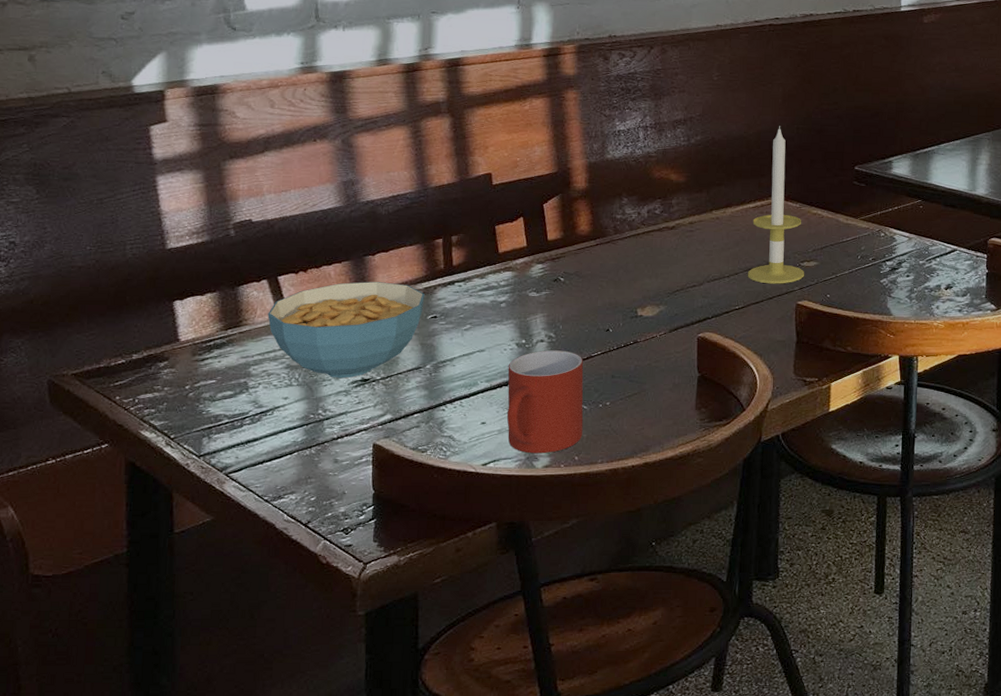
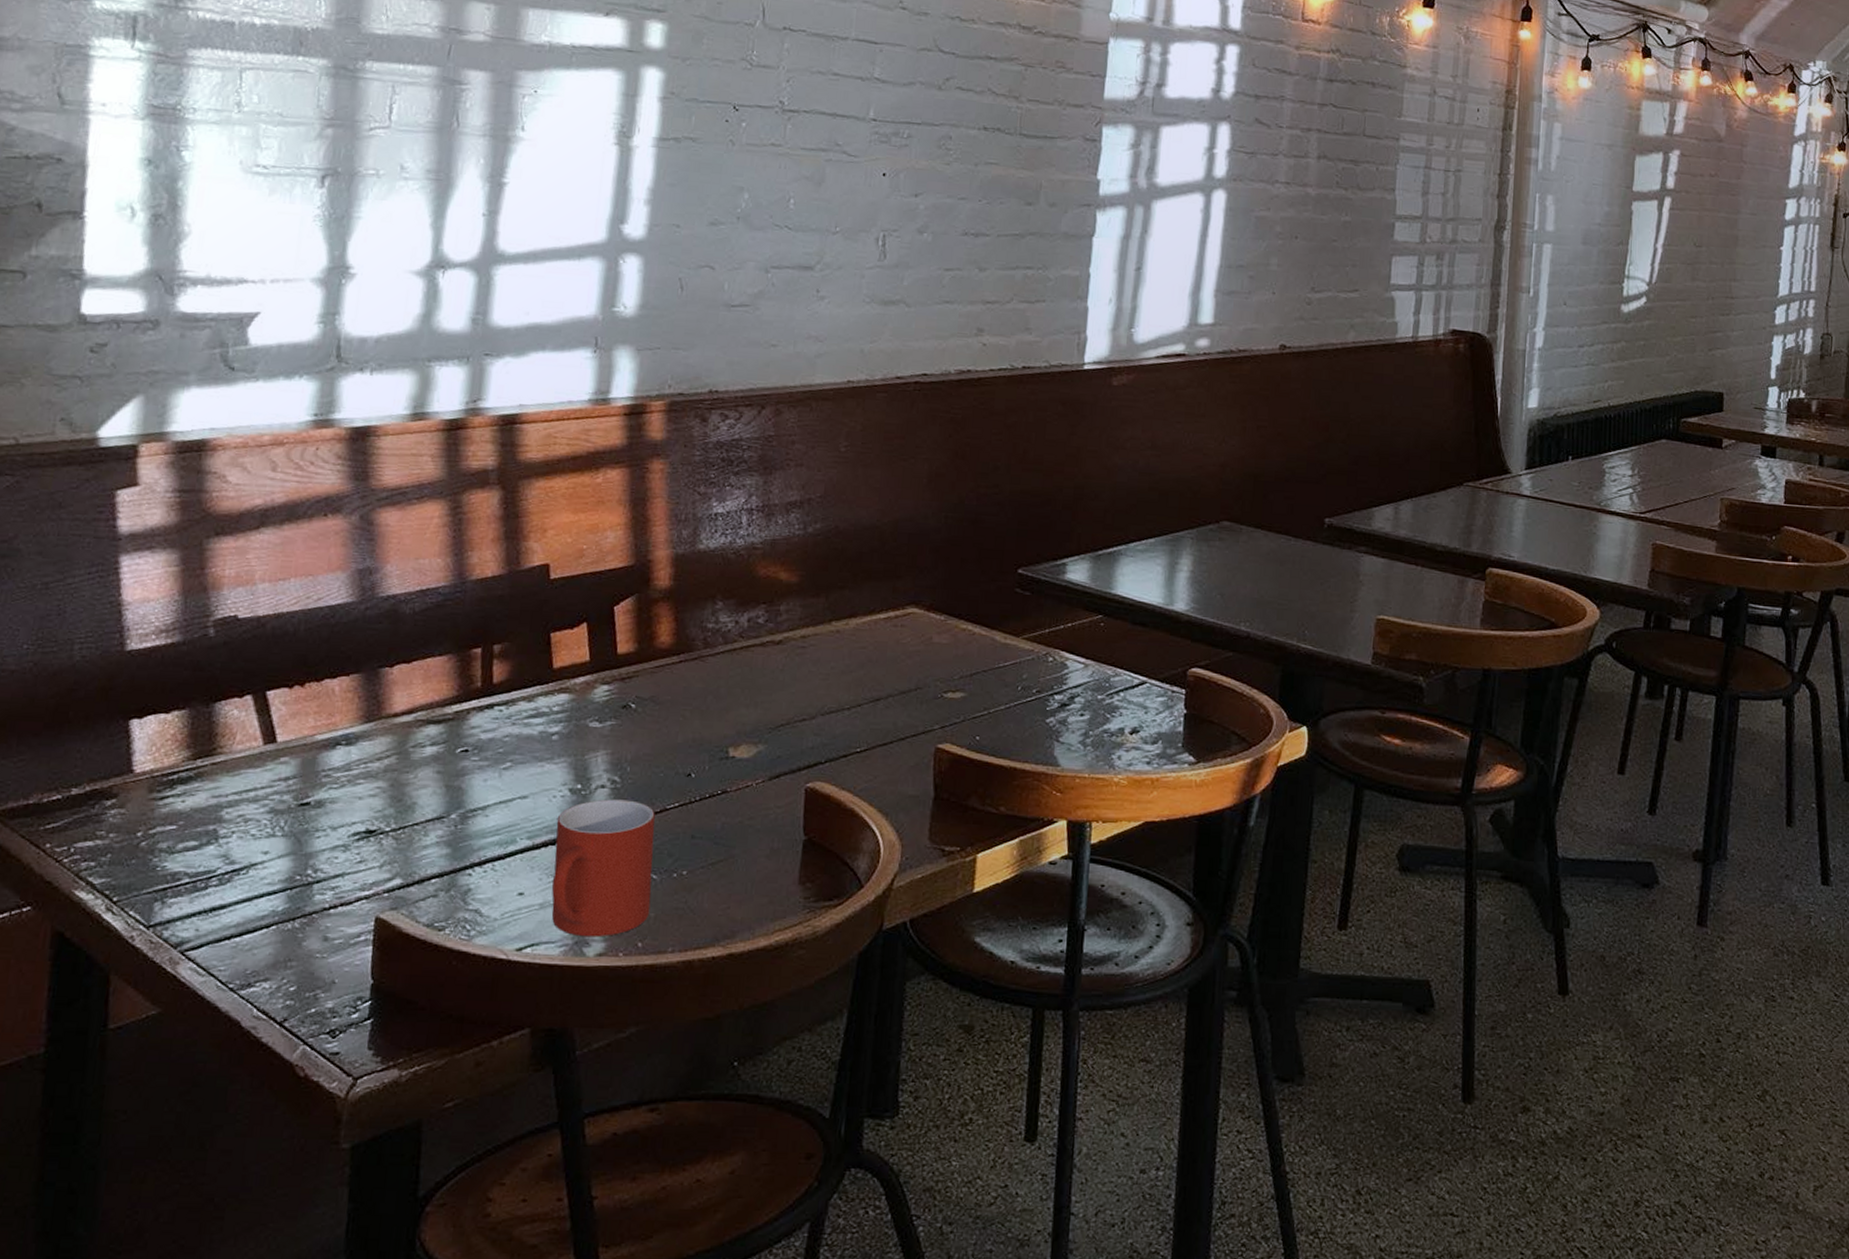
cereal bowl: present [267,282,425,379] -> none [249,701,454,829]
candle: present [748,126,804,284] -> none [874,513,948,721]

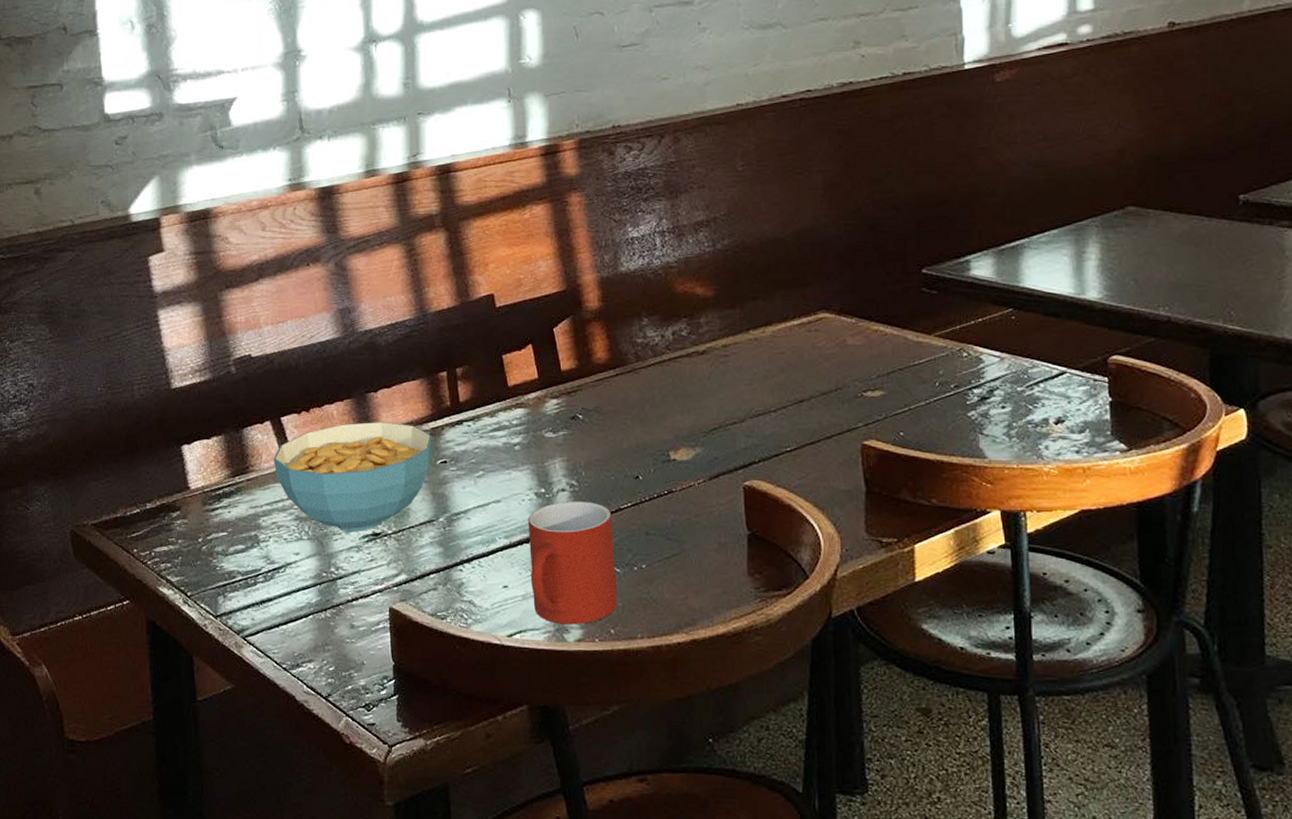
cereal bowl: none [249,701,454,829] -> present [273,422,432,532]

